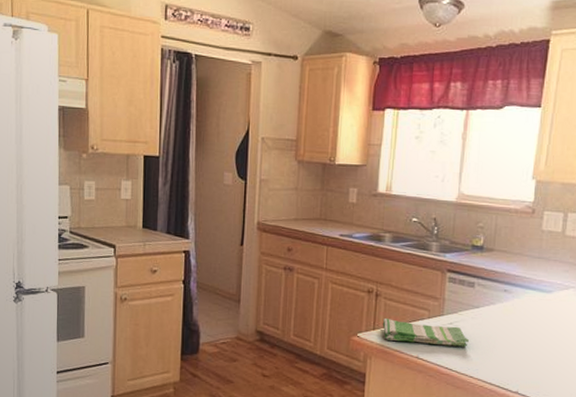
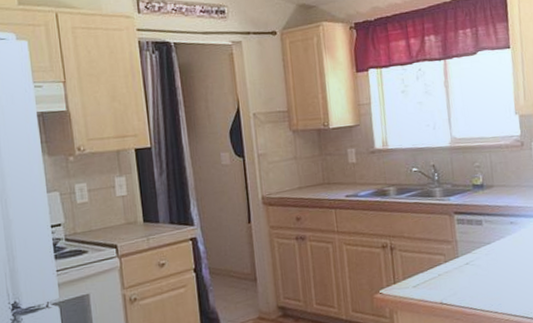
dish towel: present [382,317,469,347] -> none [402,265,487,292]

